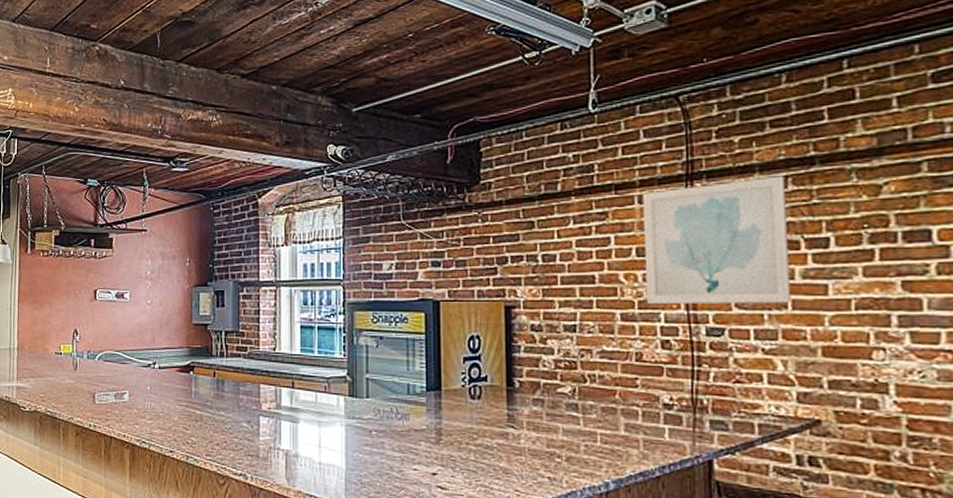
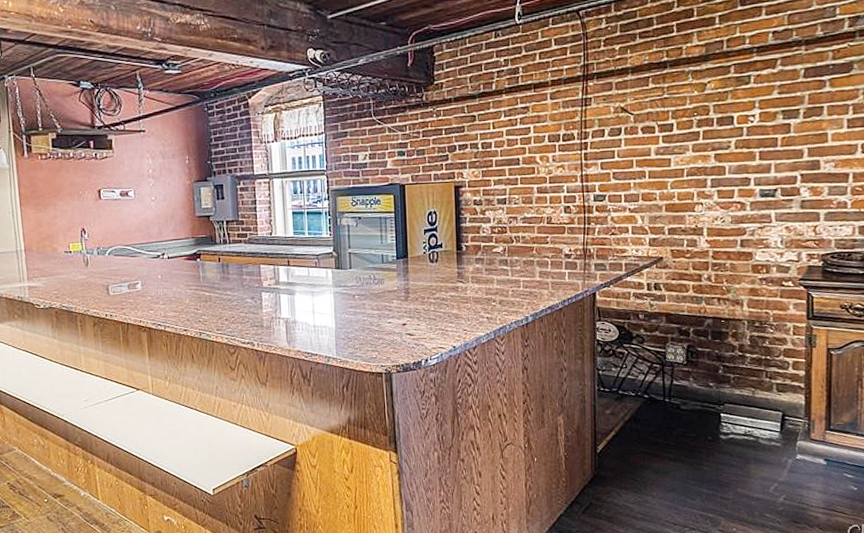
wall art: present [642,176,792,304] -> none [553,76,649,179]

